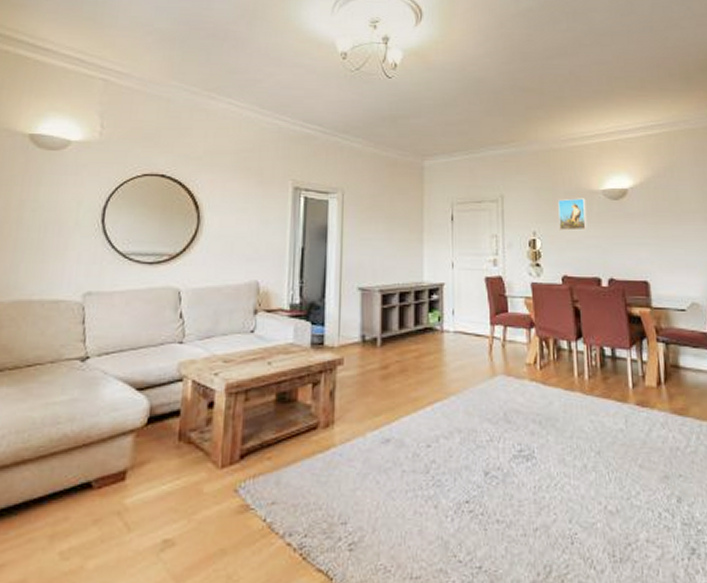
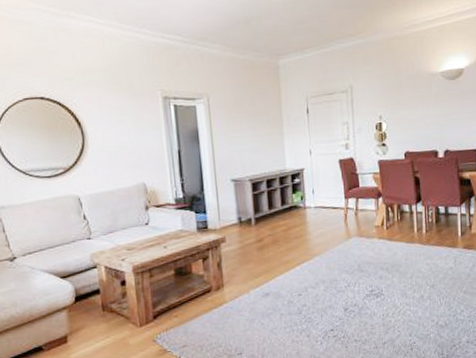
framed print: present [558,198,587,231] -> none [401,81,427,112]

